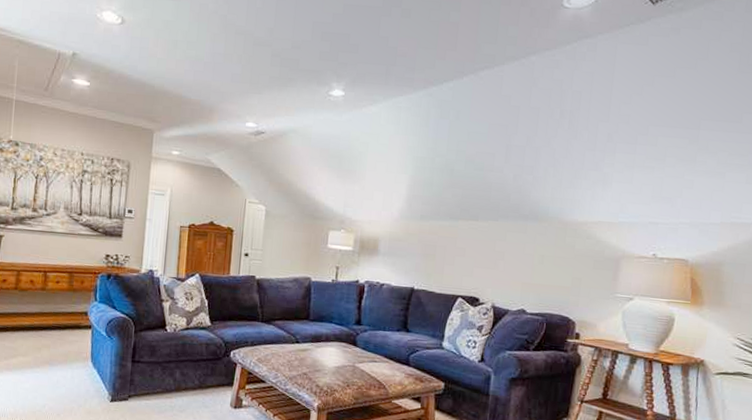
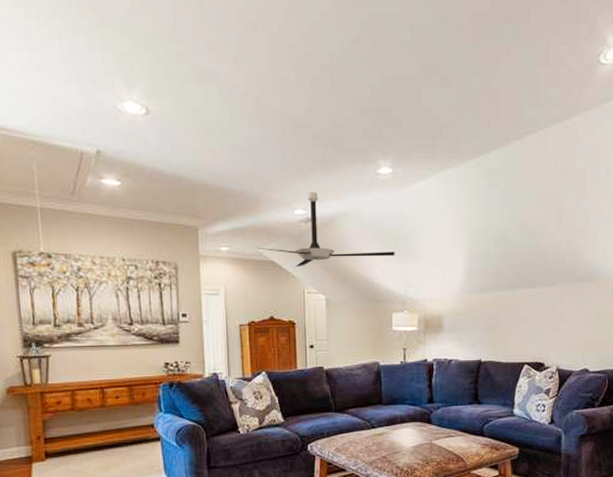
ceiling fan: none [206,107,338,177] -> present [257,192,395,267]

